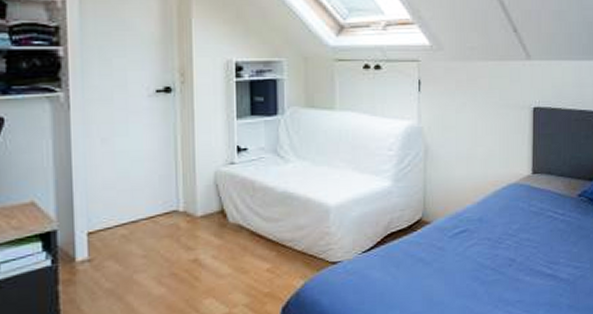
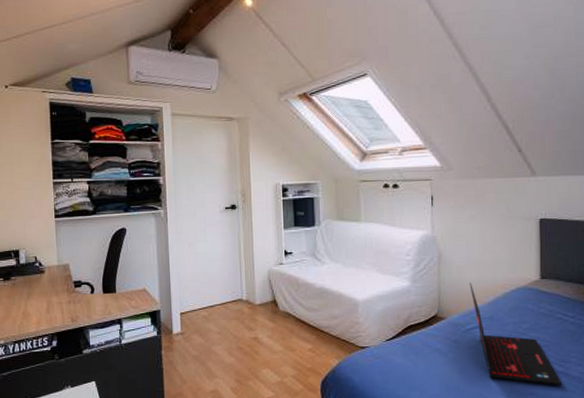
laptop: none [458,180,550,290] -> present [469,282,562,385]

